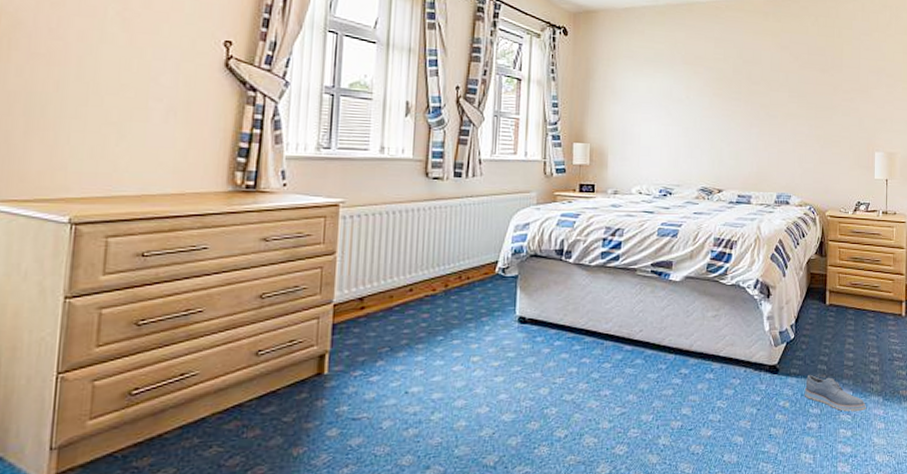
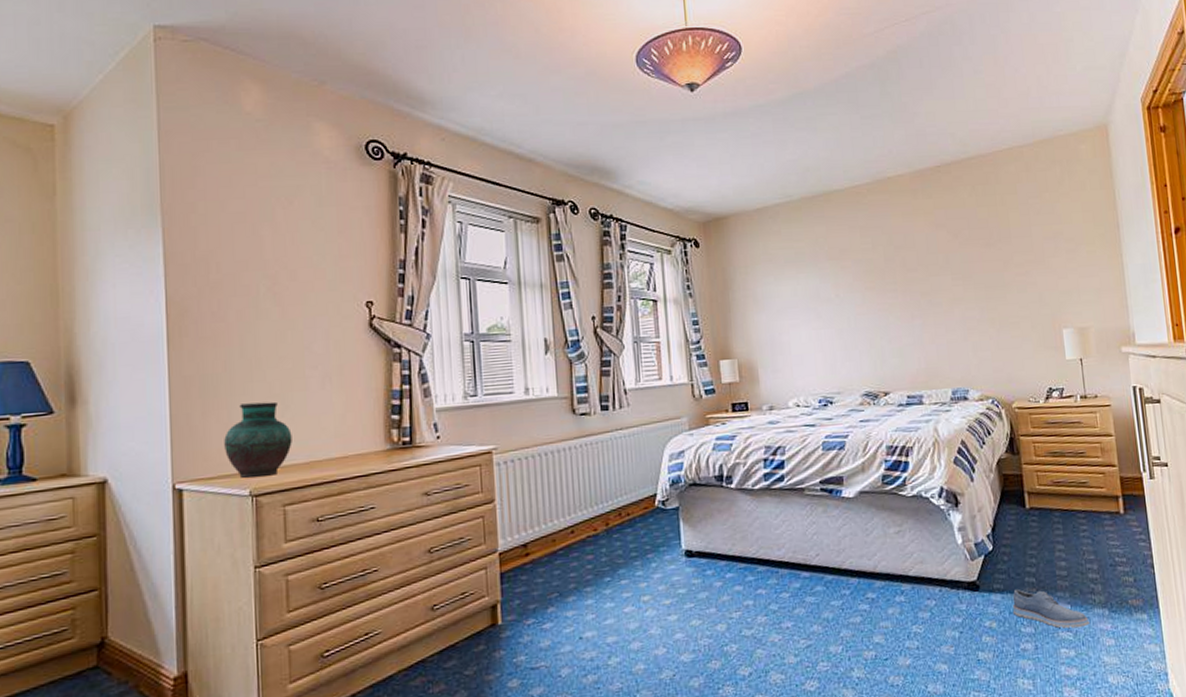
vase: none [45,127,125,206] -> present [224,401,292,479]

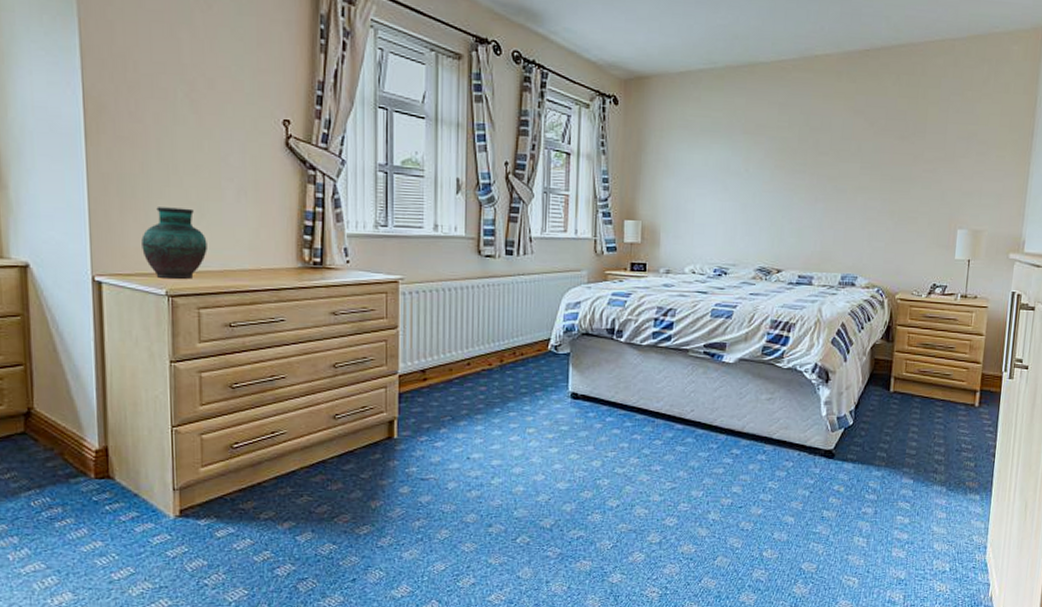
shoe: present [1012,589,1090,629] -> none [860,462,928,500]

